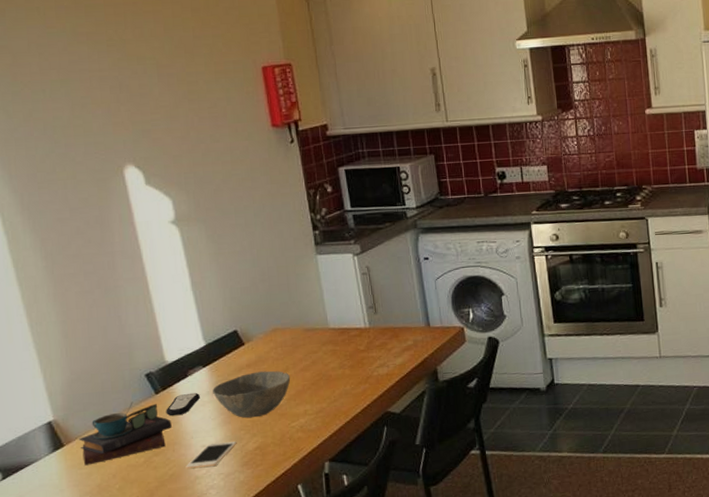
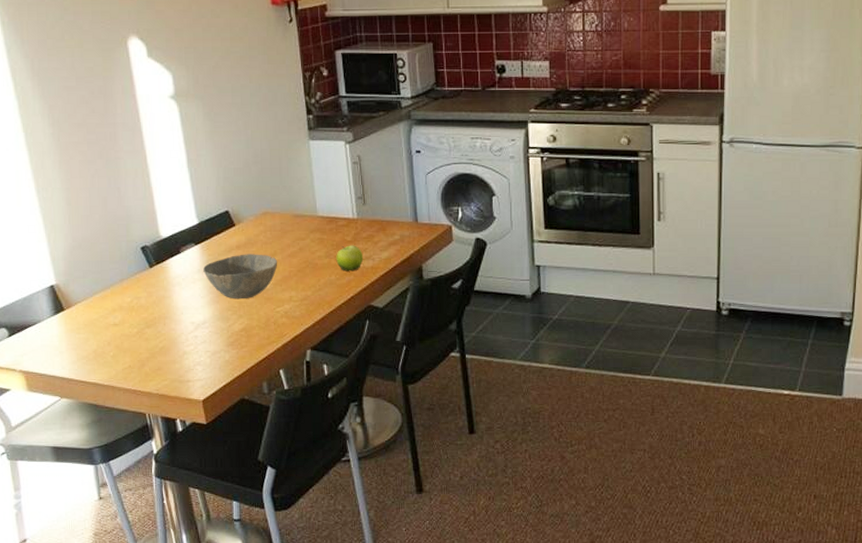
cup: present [79,401,172,466] -> none [78,273,164,331]
remote control: present [166,392,200,417] -> none [158,269,191,291]
cell phone: present [186,441,237,470] -> none [175,321,224,344]
fruit: none [350,354,378,381] -> present [336,245,364,271]

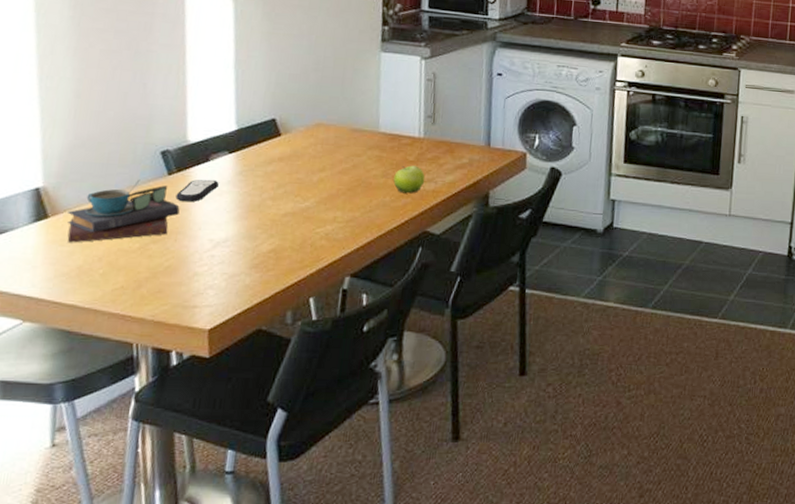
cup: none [78,273,164,331] -> present [67,179,180,243]
remote control: none [158,269,191,291] -> present [175,179,219,203]
bowl: present [203,254,278,300] -> none [234,167,326,217]

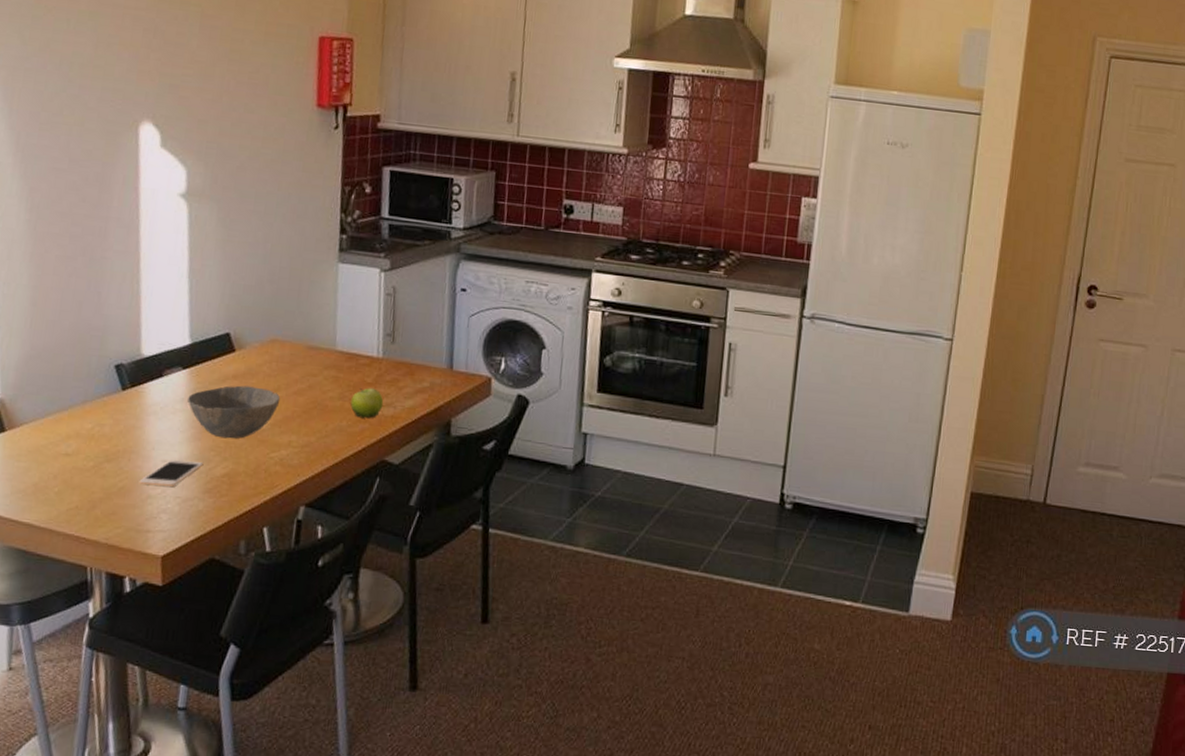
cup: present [67,179,180,243] -> none [23,394,134,459]
remote control: present [175,179,219,203] -> none [129,396,172,420]
cell phone: none [185,239,250,264] -> present [139,460,204,487]
bowl: none [234,167,326,217] -> present [187,385,281,439]

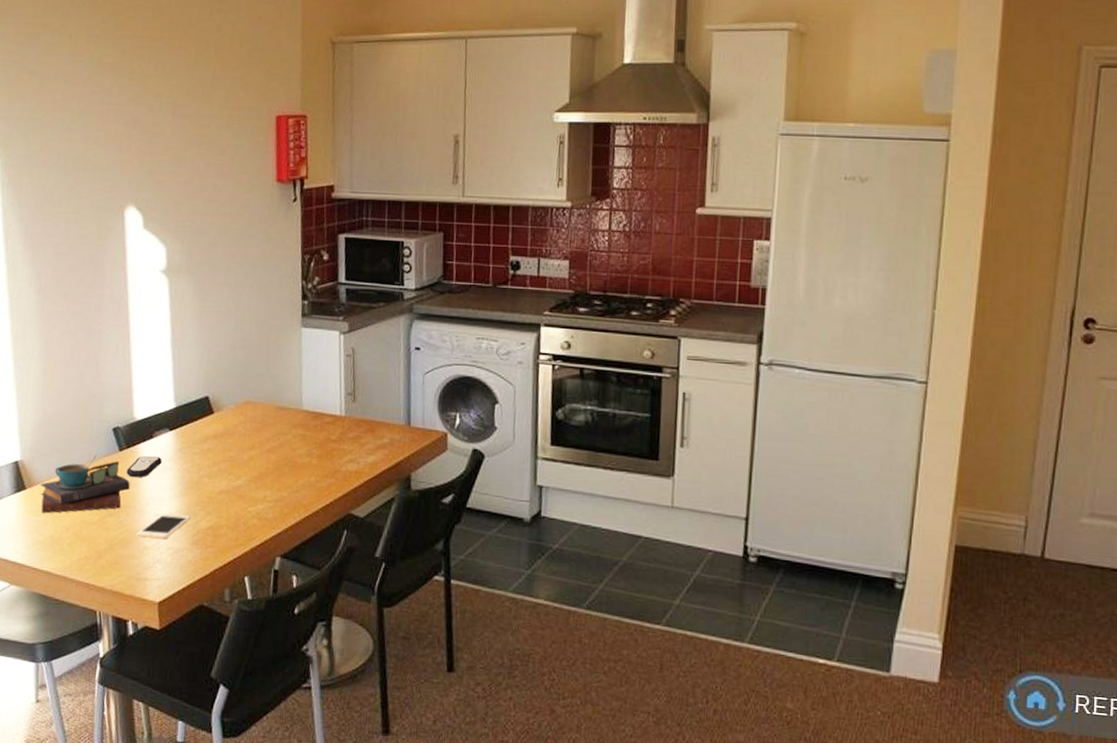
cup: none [23,394,134,459] -> present [41,454,130,514]
remote control: none [129,396,172,420] -> present [126,455,162,478]
bowl: present [187,385,281,439] -> none [175,444,255,494]
fruit: present [350,388,384,419] -> none [318,445,348,474]

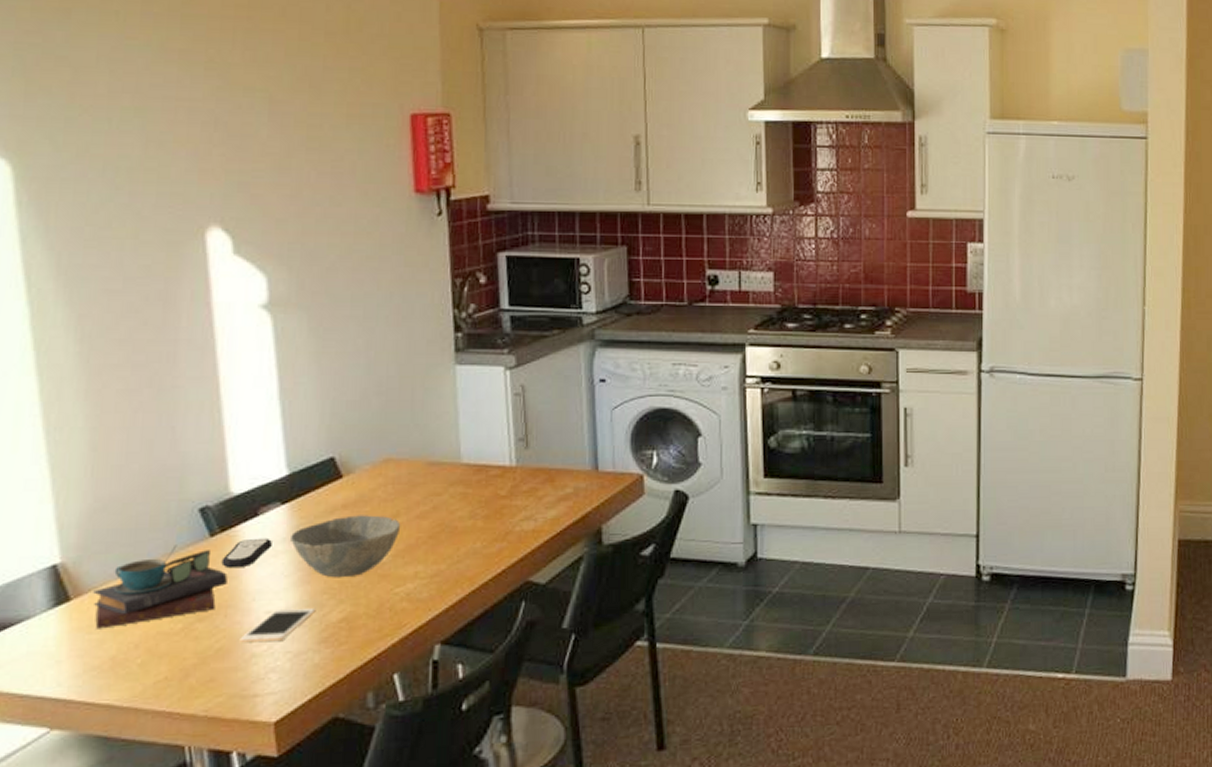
bowl: none [175,444,255,494] -> present [291,515,401,578]

